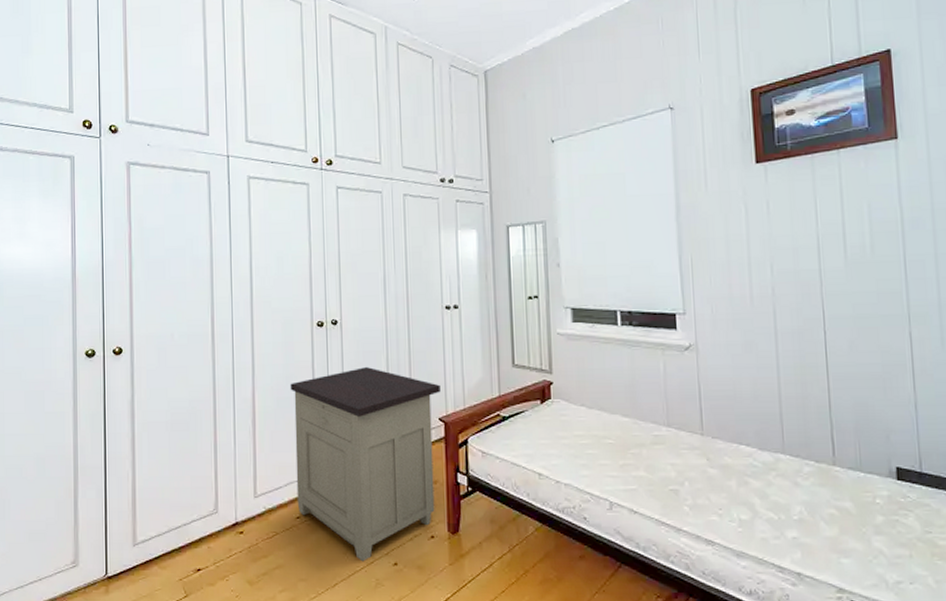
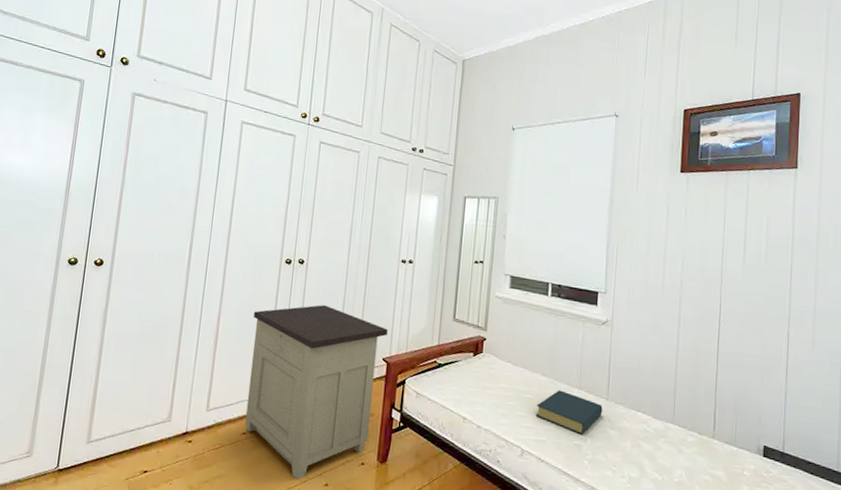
hardback book: none [620,430,699,477] -> present [535,390,603,434]

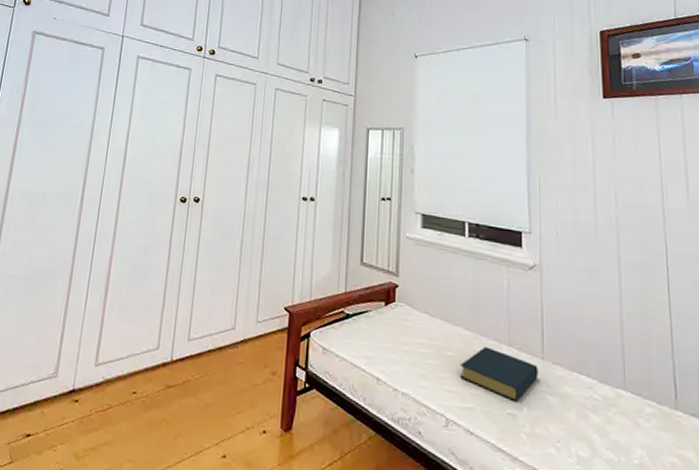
nightstand: present [244,305,388,480] -> none [135,247,289,450]

